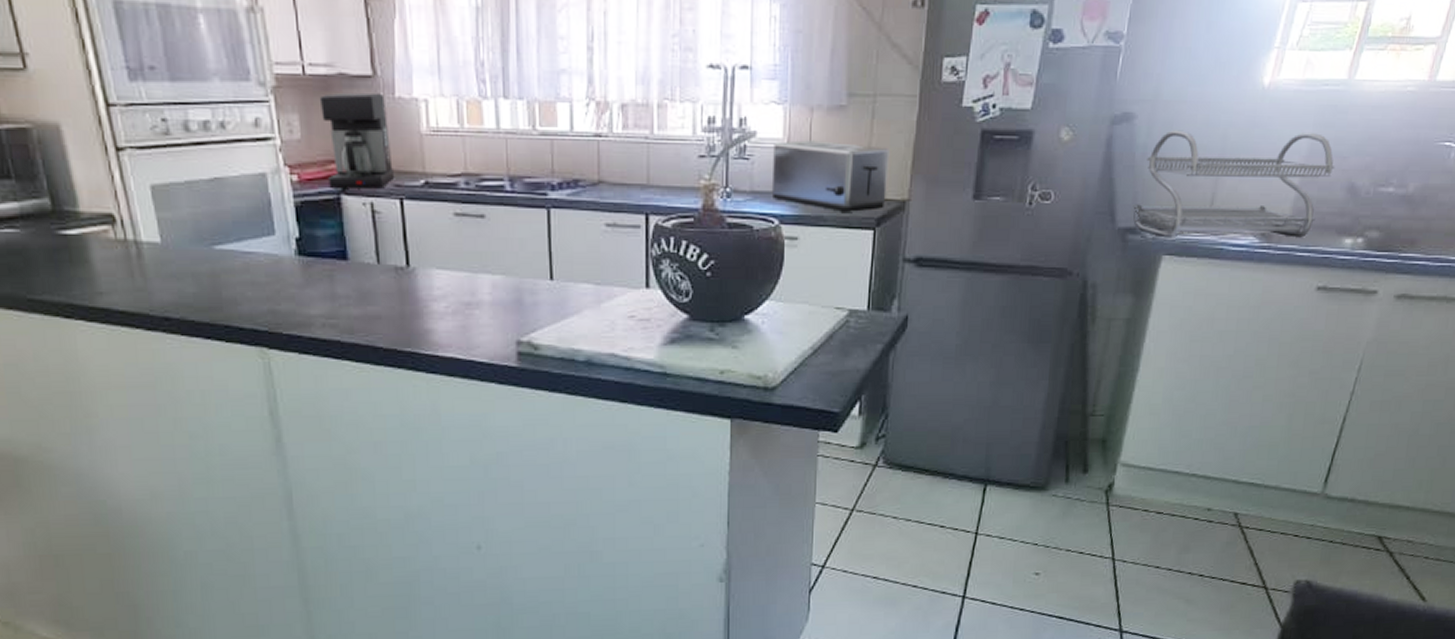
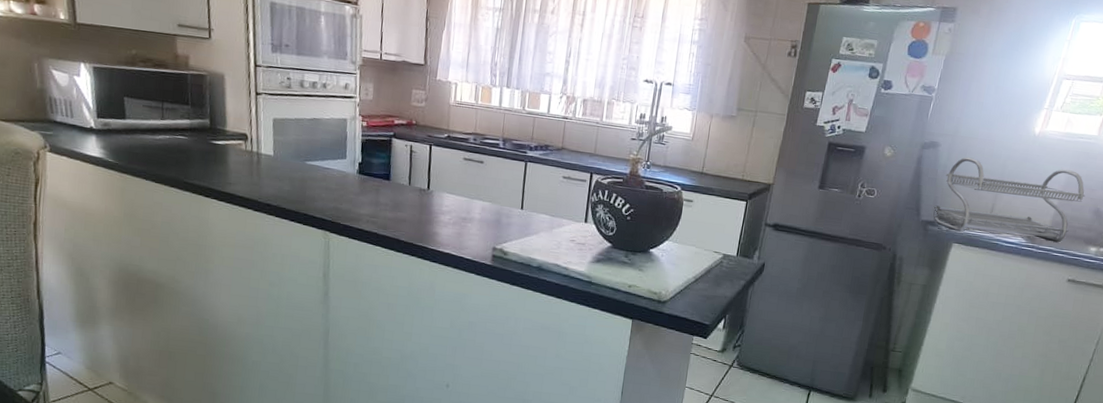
coffee maker: present [319,92,395,190] -> none [385,73,430,137]
toaster: present [771,140,890,212] -> none [678,135,763,188]

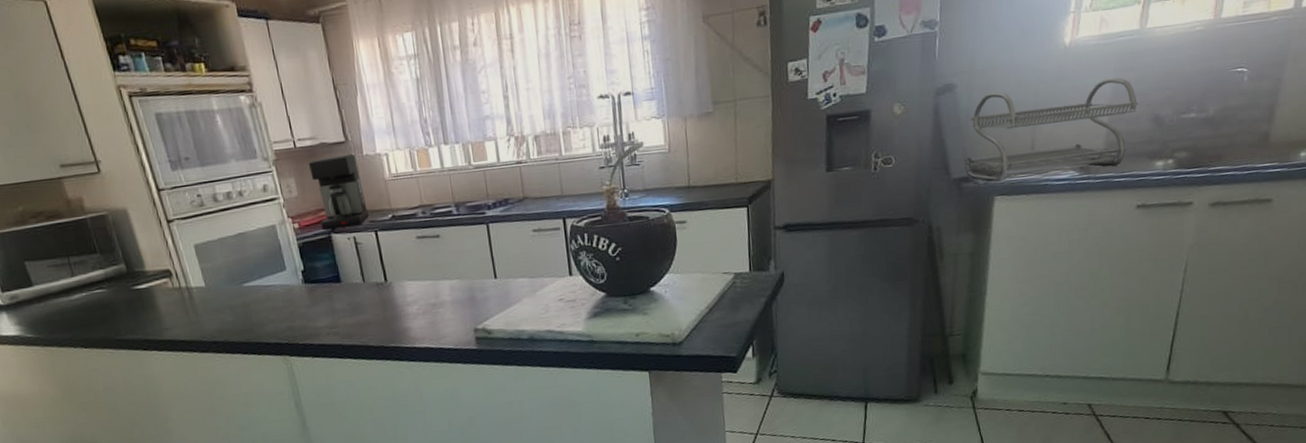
coffee maker: none [385,73,430,137] -> present [308,153,370,230]

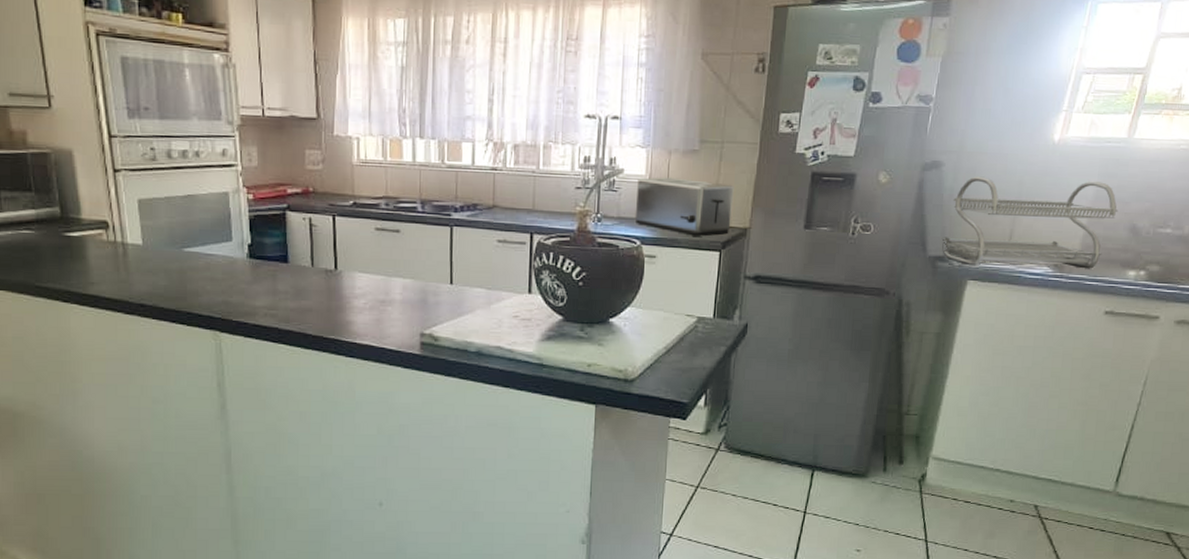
coffee maker: present [308,153,370,230] -> none [274,131,330,207]
toaster: none [658,140,754,197] -> present [634,177,734,237]

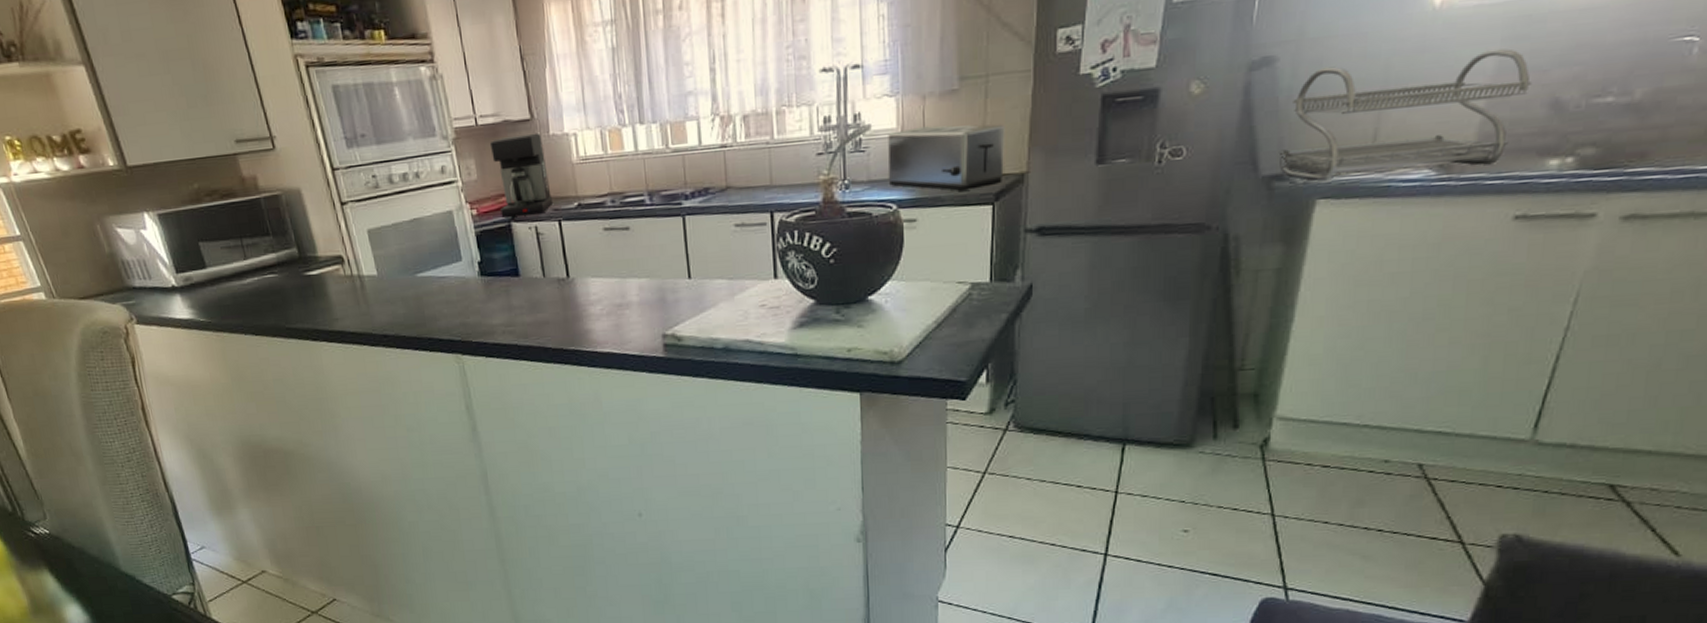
coffee maker: none [274,131,330,207] -> present [489,132,554,218]

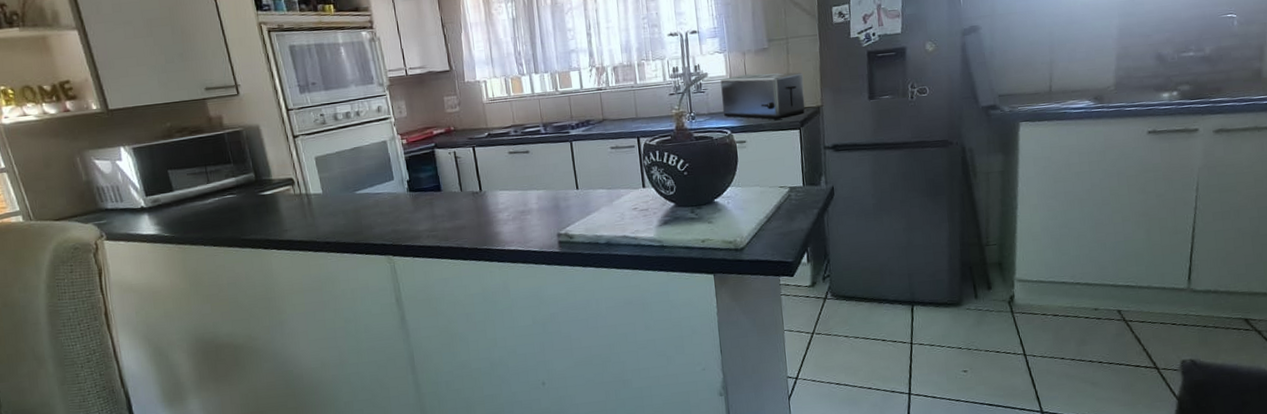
coffee maker: present [489,132,554,218] -> none [417,80,469,146]
dish rack: present [1278,48,1532,181] -> none [990,21,1143,110]

